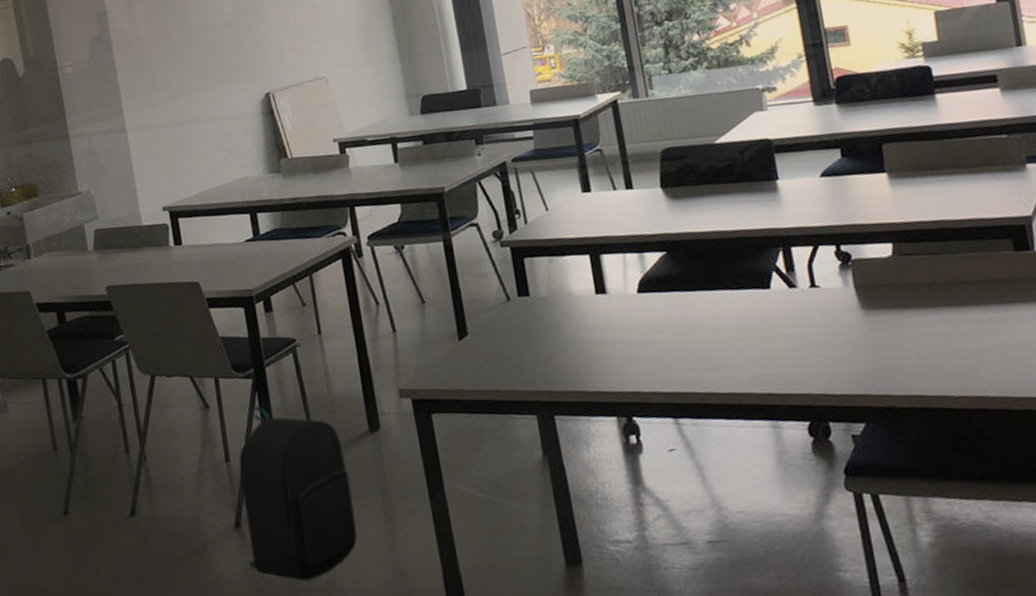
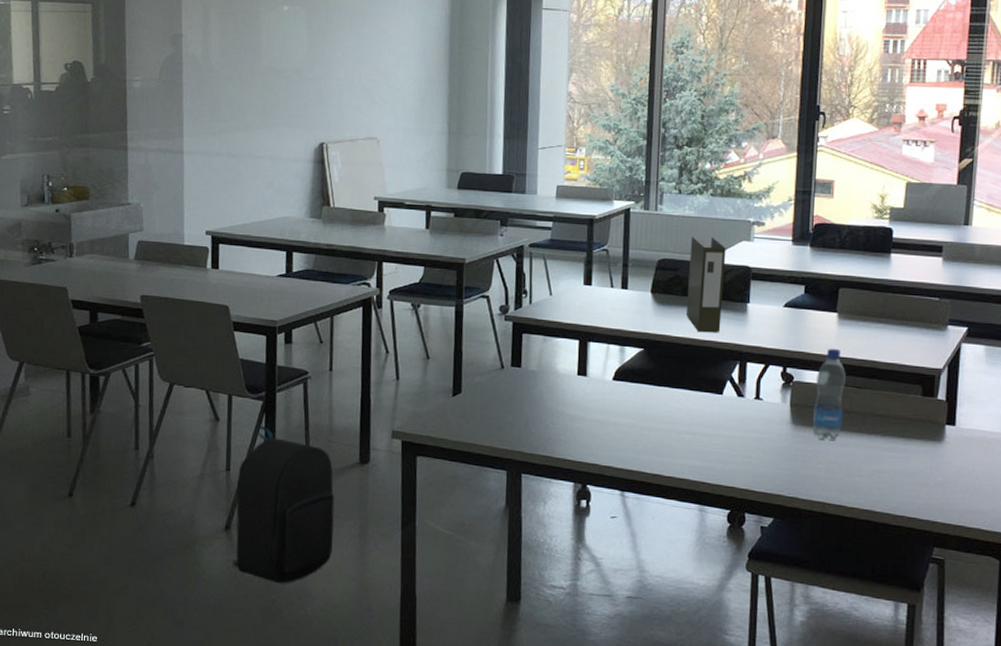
binder: none [693,113,752,223] -> present [685,236,726,332]
bottle: none [878,213,924,323] -> present [812,348,847,441]

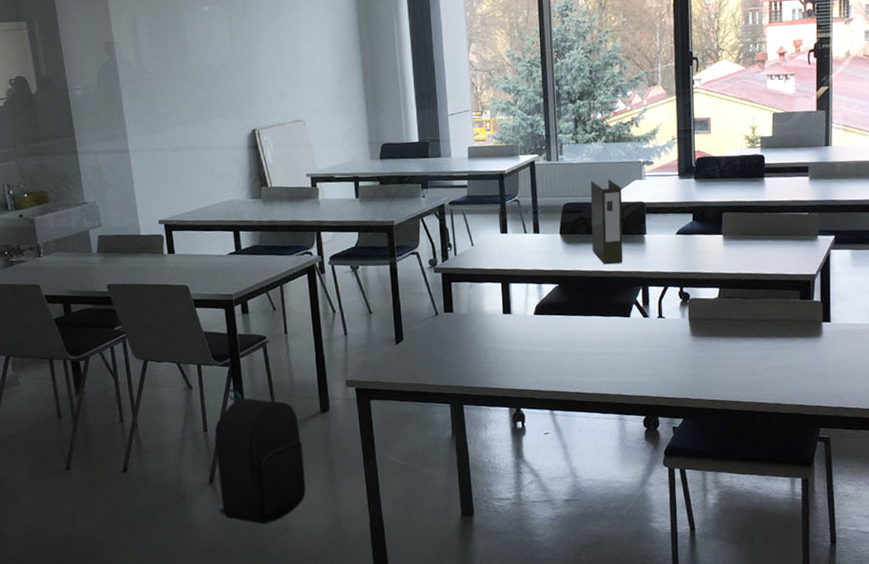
bottle: present [812,348,847,441] -> none [709,266,735,348]

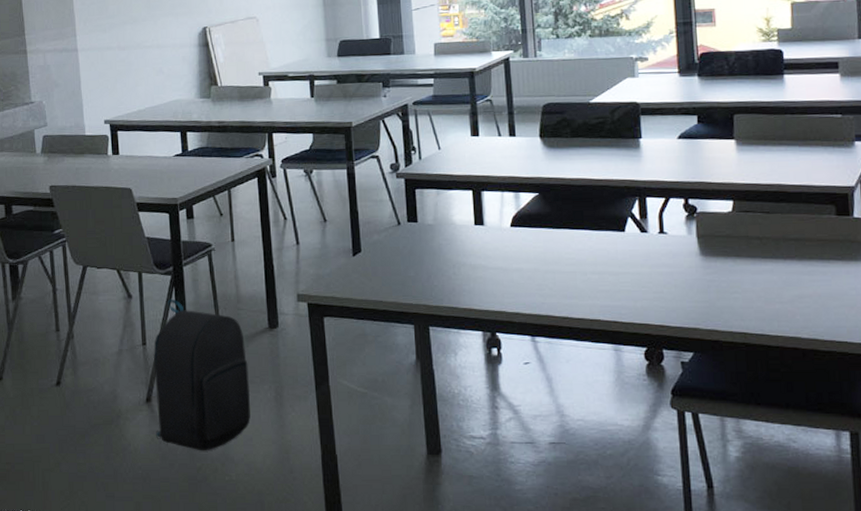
binder: present [590,179,623,265] -> none [574,76,615,172]

